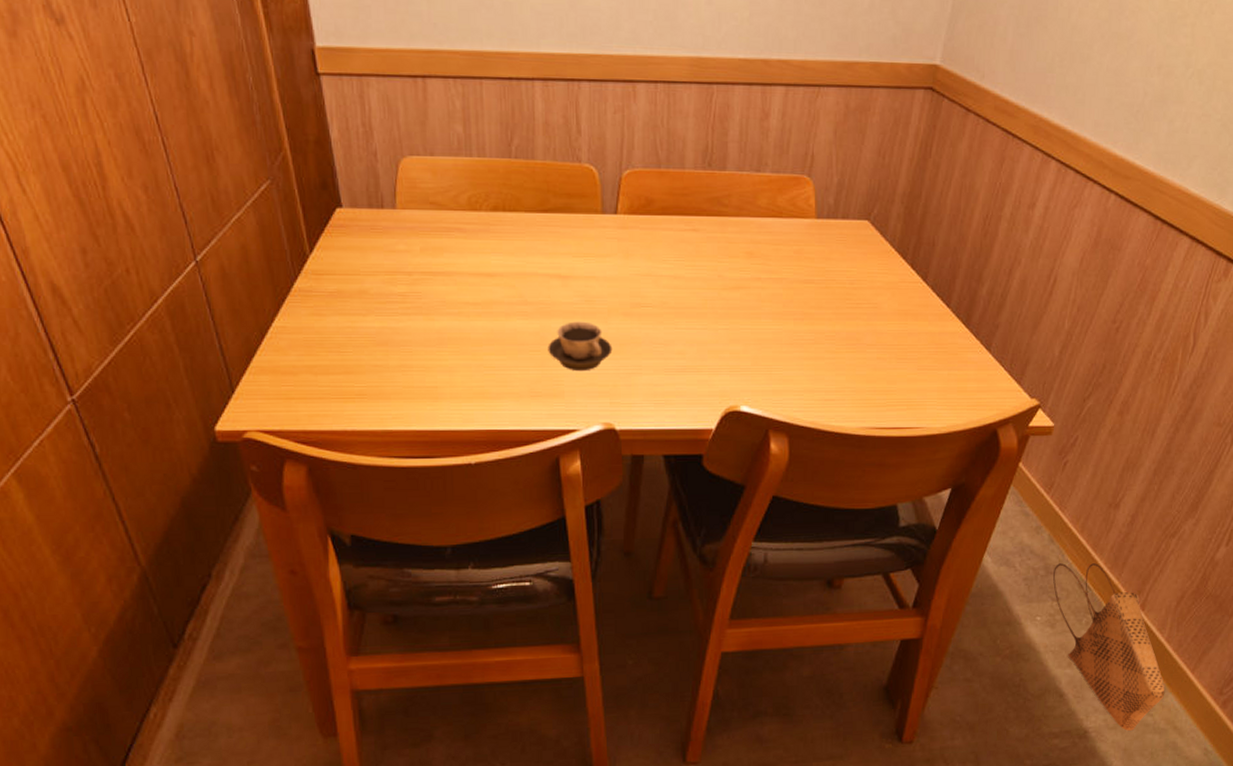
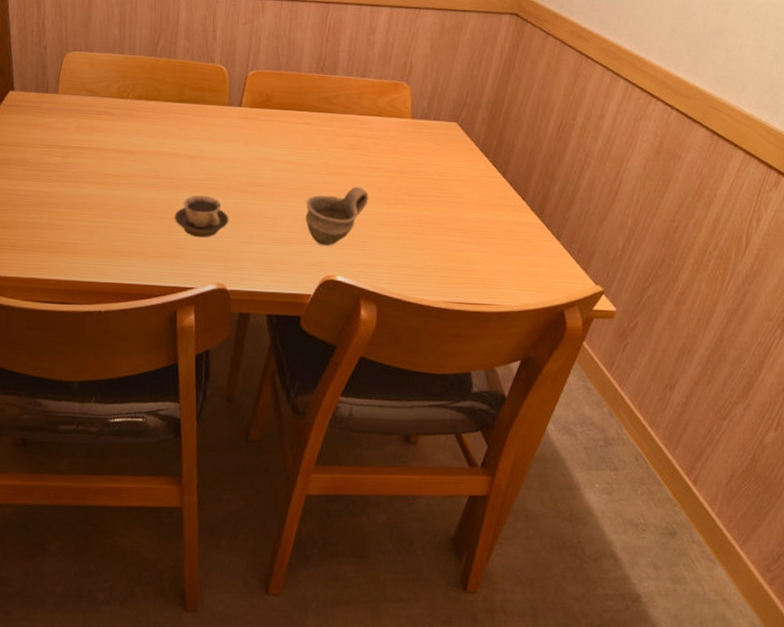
cup: none [700,301,772,372] -> present [305,186,369,246]
shopping bag: present [1053,563,1165,731] -> none [611,436,715,599]

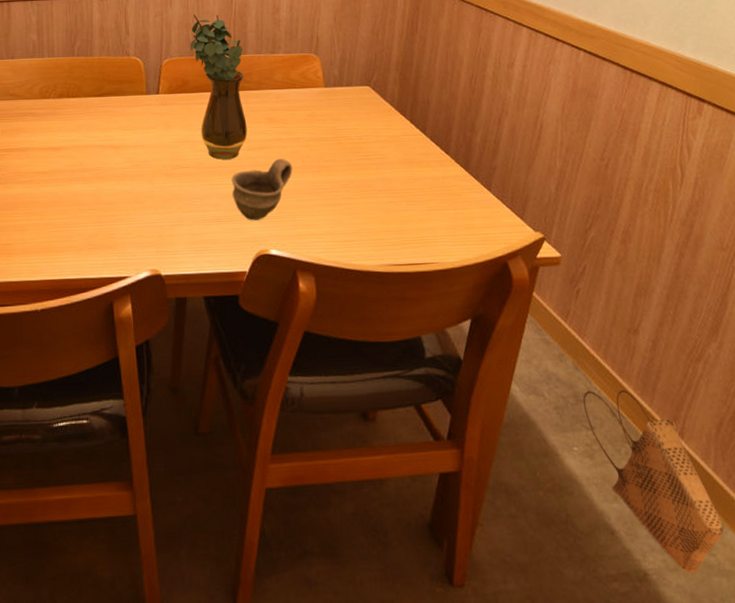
cup: present [174,195,229,238] -> none [103,183,157,226]
vase: none [278,25,333,182] -> present [189,14,247,160]
shopping bag: none [611,436,715,599] -> present [583,390,724,573]

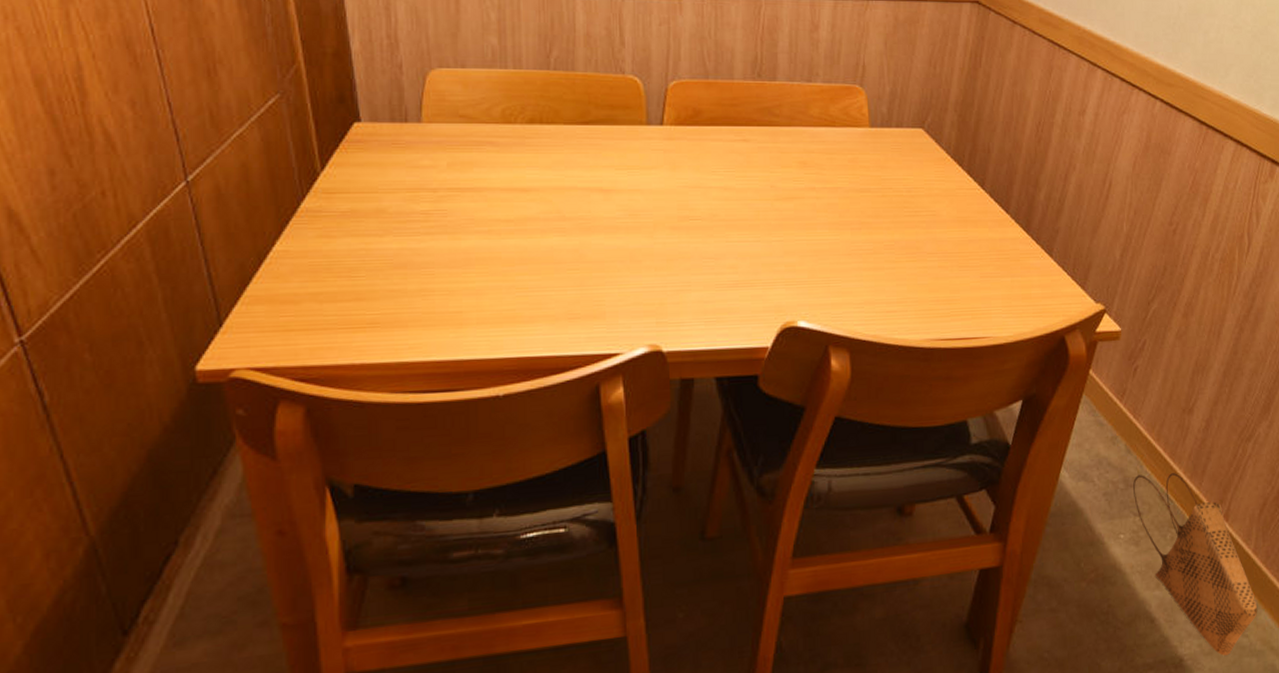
vase: present [189,14,247,160] -> none [704,25,774,211]
cup: present [231,158,293,220] -> none [753,211,828,286]

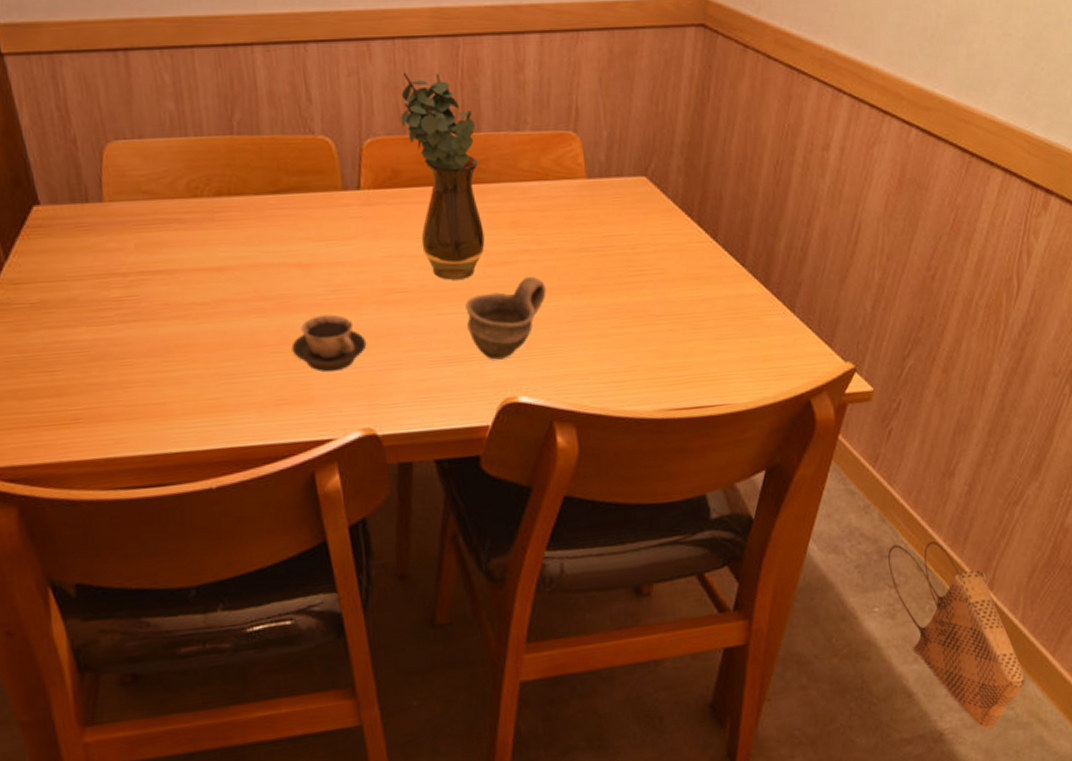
cup: none [587,236,659,290] -> present [291,314,367,372]
vase: none [704,25,774,211] -> present [400,72,485,280]
cup: none [753,211,828,286] -> present [465,276,546,360]

